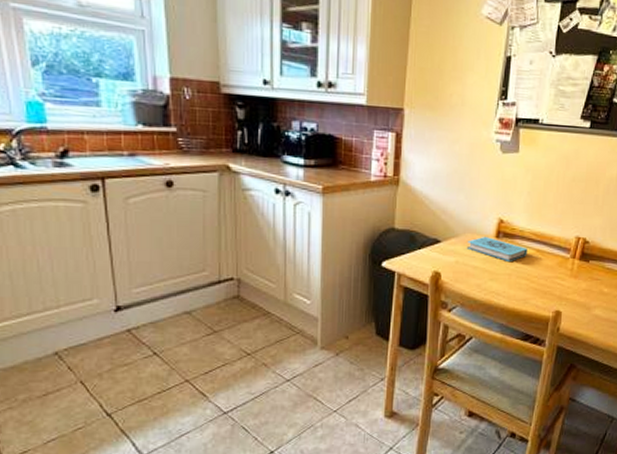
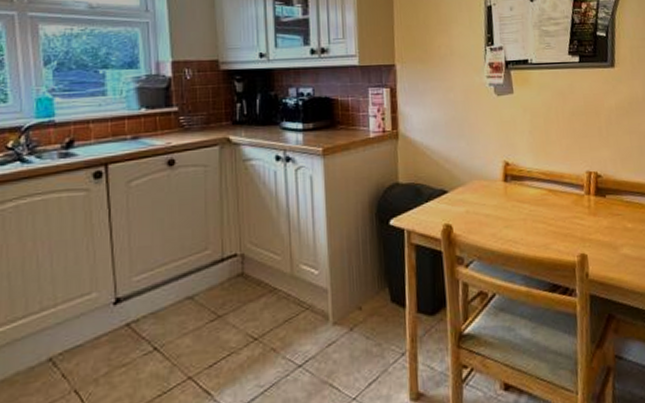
book: present [466,236,528,261] -> none [475,181,540,206]

